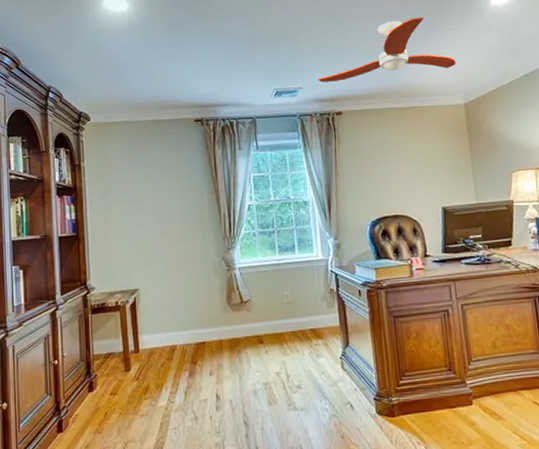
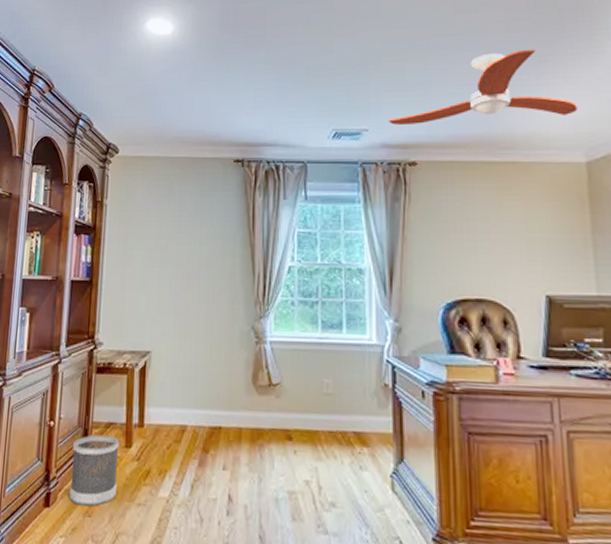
wastebasket: none [78,364,122,426] -> present [69,435,119,506]

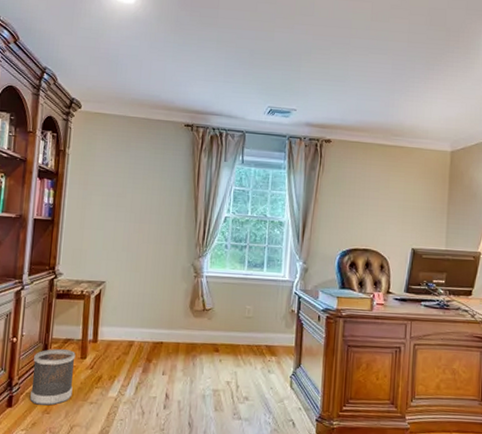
ceiling fan: present [388,49,578,125] -> none [313,58,450,114]

